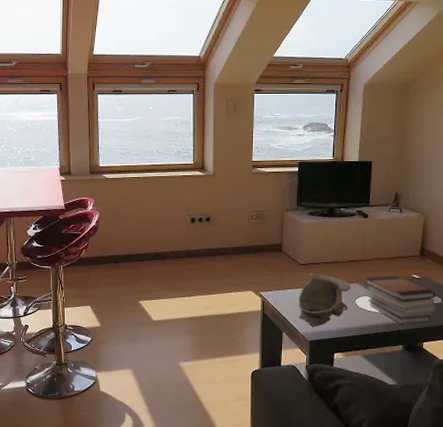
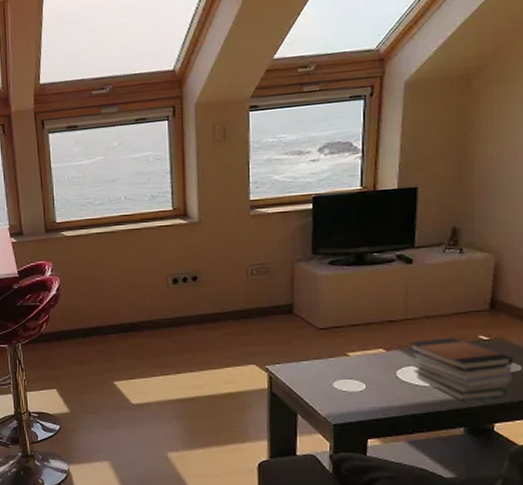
decorative bowl: present [298,273,351,327] -> none [317,339,390,407]

